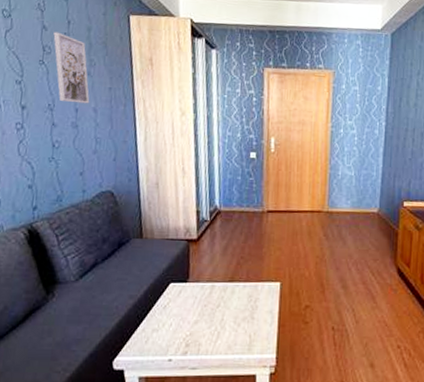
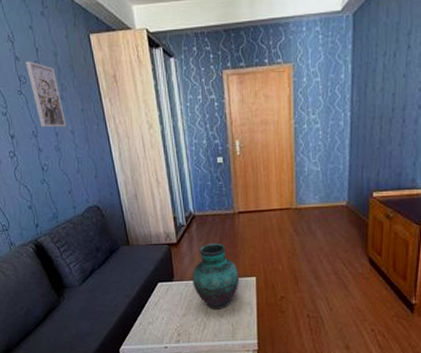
vase: none [210,242,263,318] -> present [192,243,239,310]

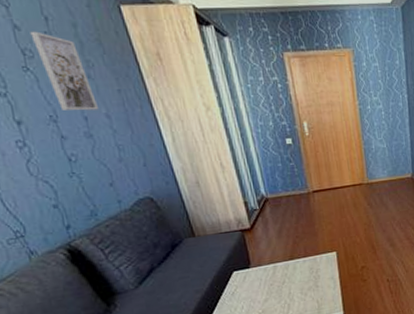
vase: present [192,243,239,310] -> none [270,223,320,290]

